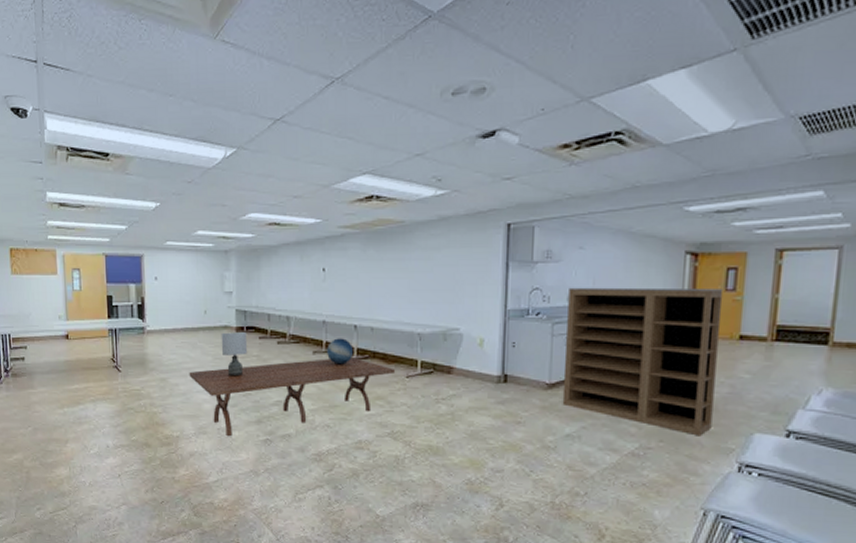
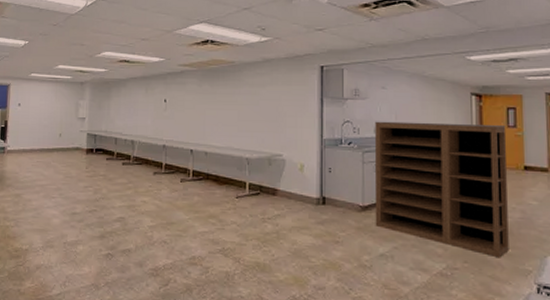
dining table: present [189,356,396,437] -> none [41,177,227,251]
lamp: present [221,332,248,377] -> none [72,153,96,194]
decorative globe: present [327,338,354,365] -> none [166,161,190,185]

